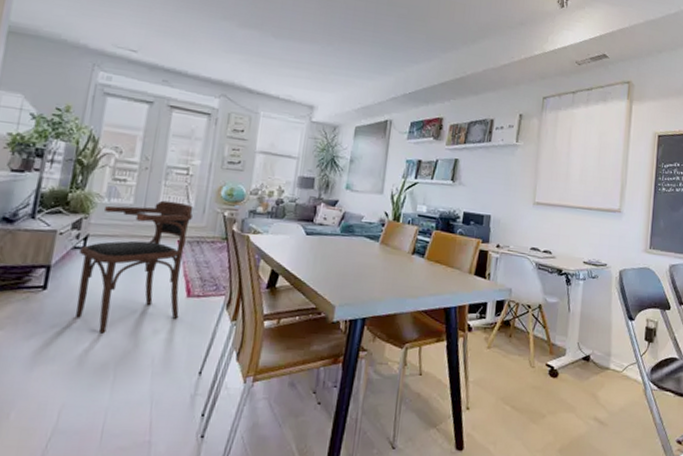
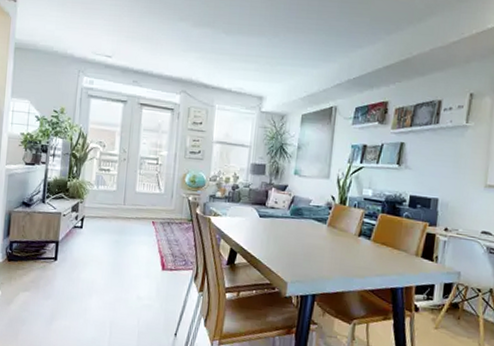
armchair: present [76,200,194,334] -> none [78,187,164,298]

